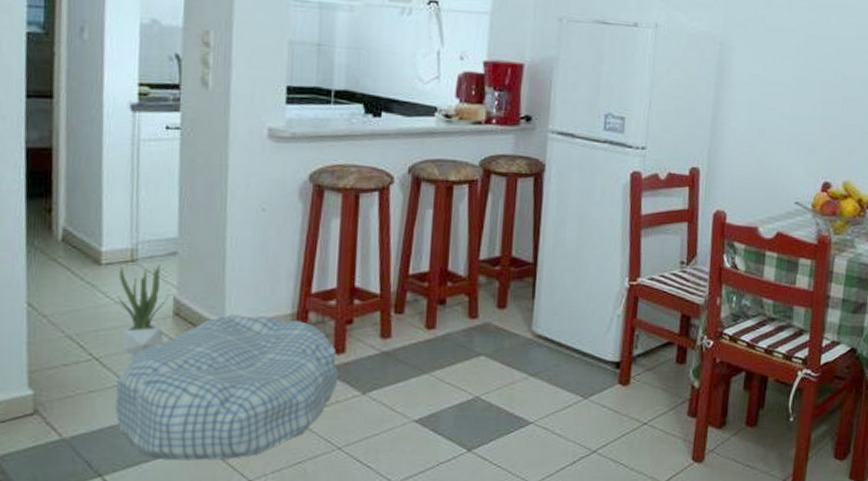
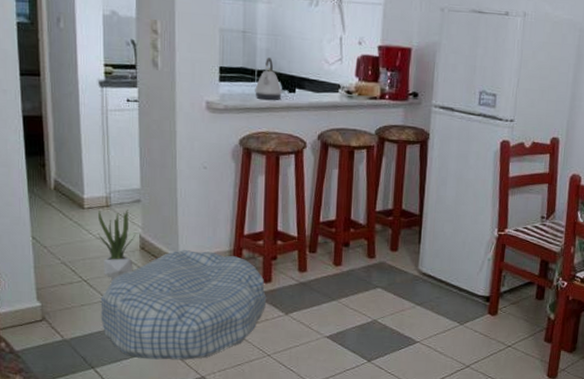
kettle: none [330,75,365,127] -> present [255,58,282,101]

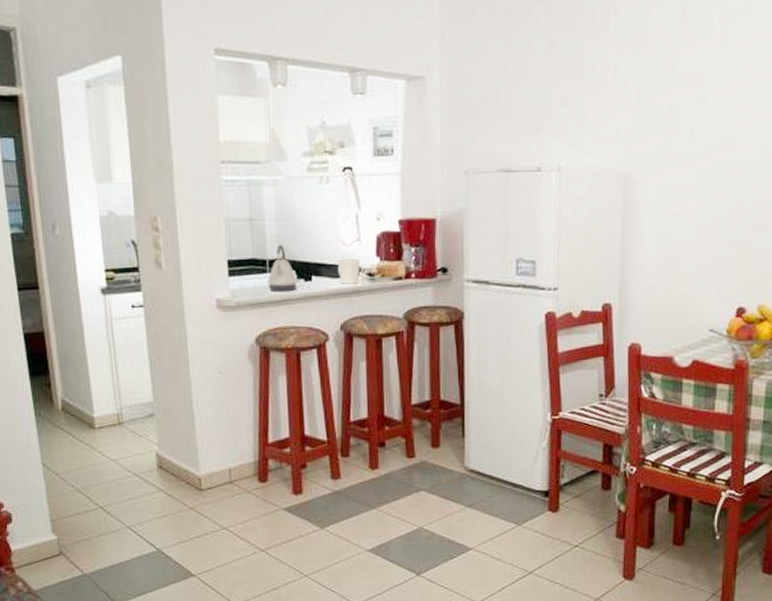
potted plant: present [97,210,136,280] -> none [110,426,152,504]
dog bed: present [100,250,267,360] -> none [119,465,299,590]
mug: none [319,75,341,100] -> present [337,258,361,284]

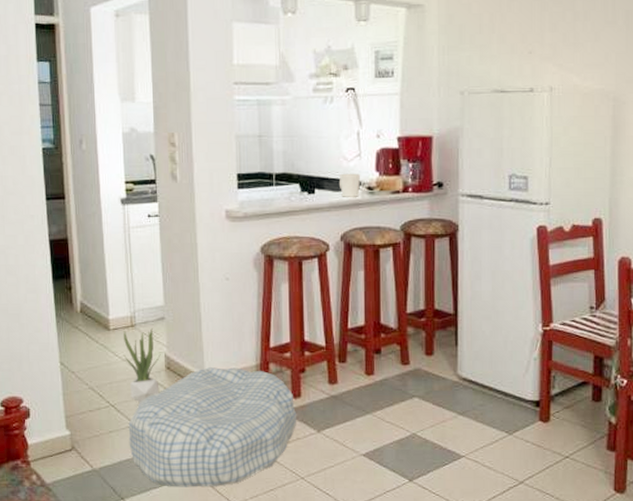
potted plant: none [110,426,152,504] -> present [123,328,161,403]
dog bed: none [119,465,299,590] -> present [128,367,297,487]
kettle: present [267,245,297,292] -> none [273,160,301,204]

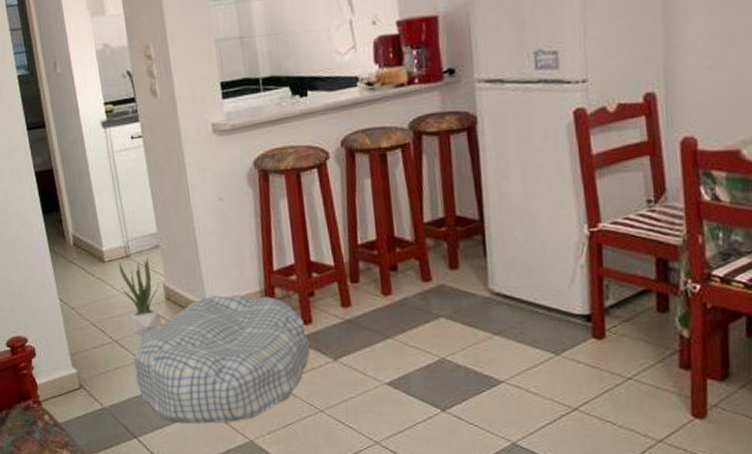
mug: present [338,173,361,197] -> none [333,68,358,97]

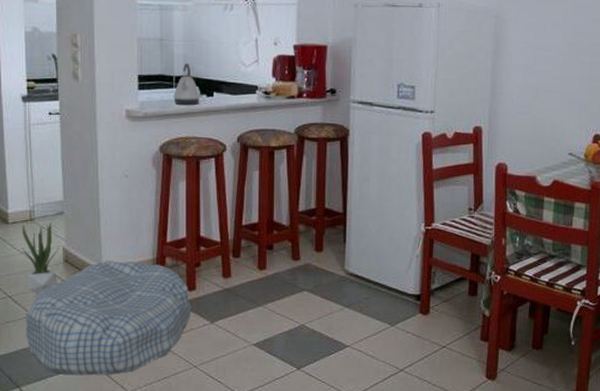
kettle: none [262,61,293,112] -> present [173,63,200,106]

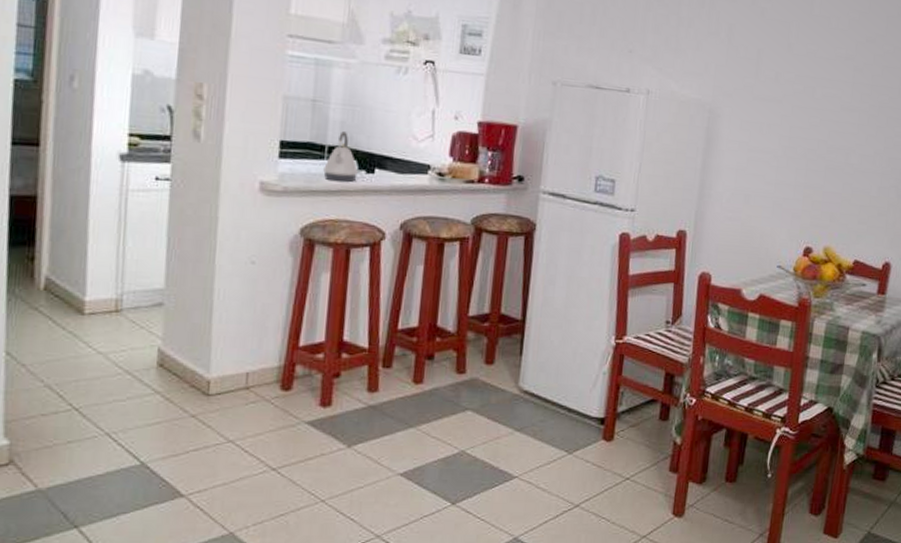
potted plant: present [22,223,59,294] -> none [100,316,153,407]
dog bed: present [25,261,192,376] -> none [94,367,325,512]

